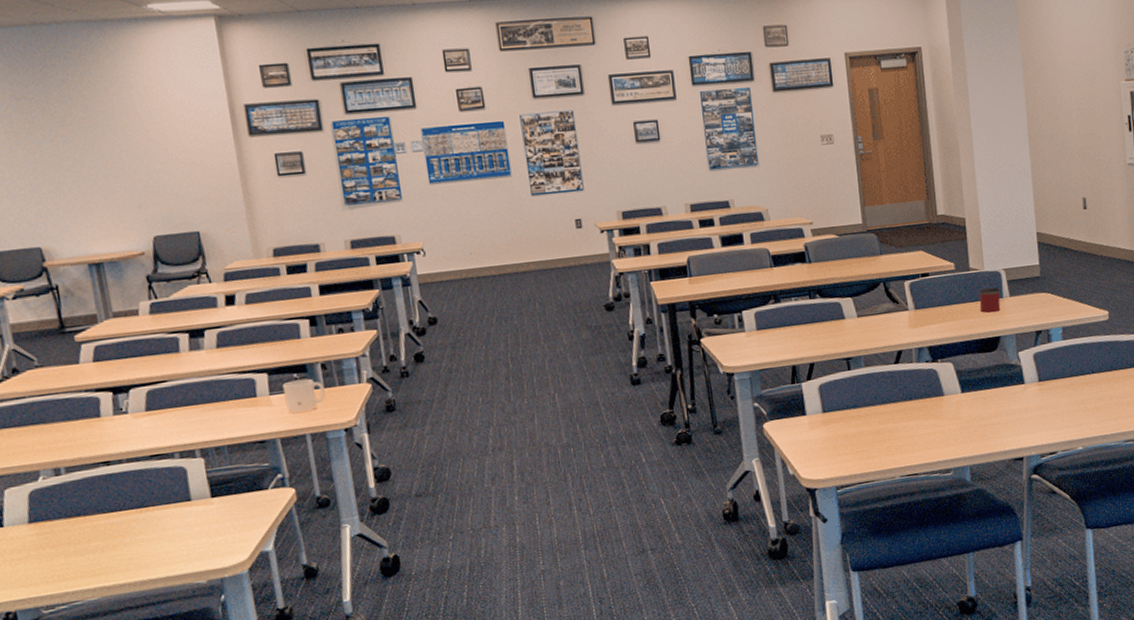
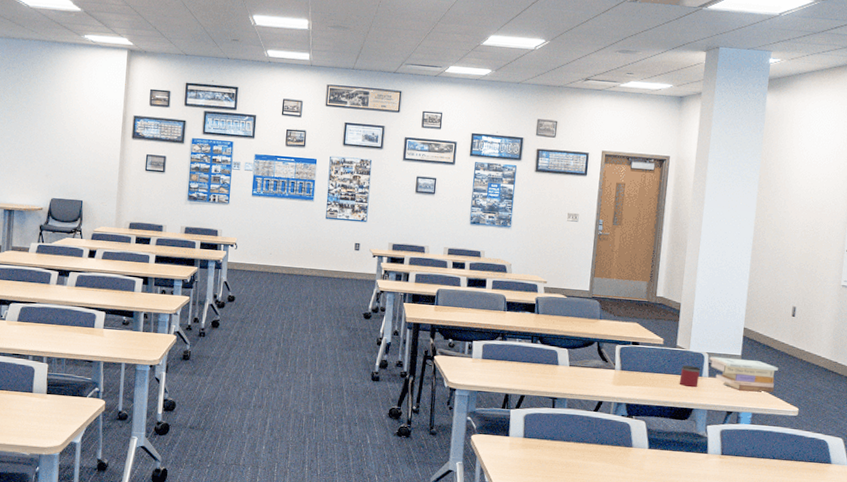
mug: present [282,378,326,414] -> none [113,321,143,347]
books: none [1007,267,1080,305] -> present [709,356,778,393]

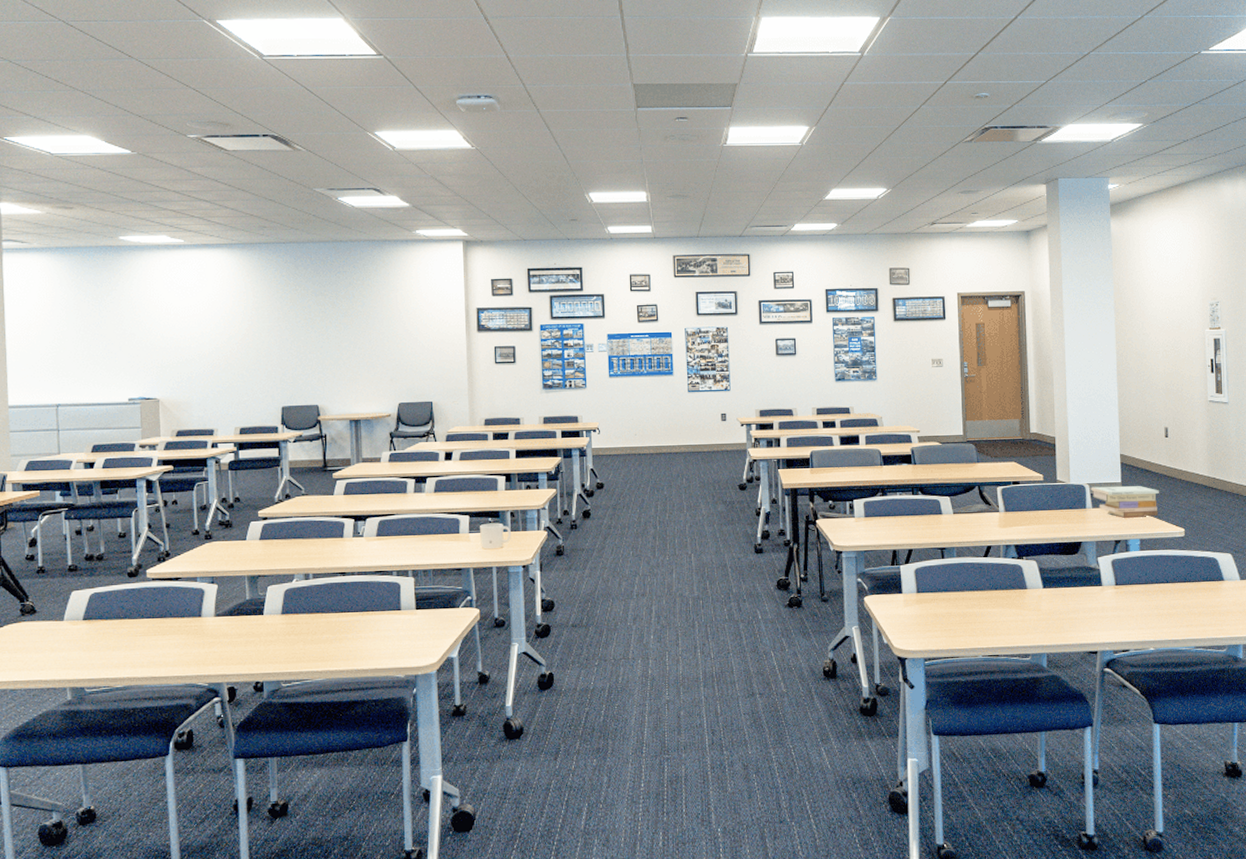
mug: none [113,321,143,347] -> present [479,522,511,550]
beverage cup: present [679,365,701,388] -> none [1064,499,1084,521]

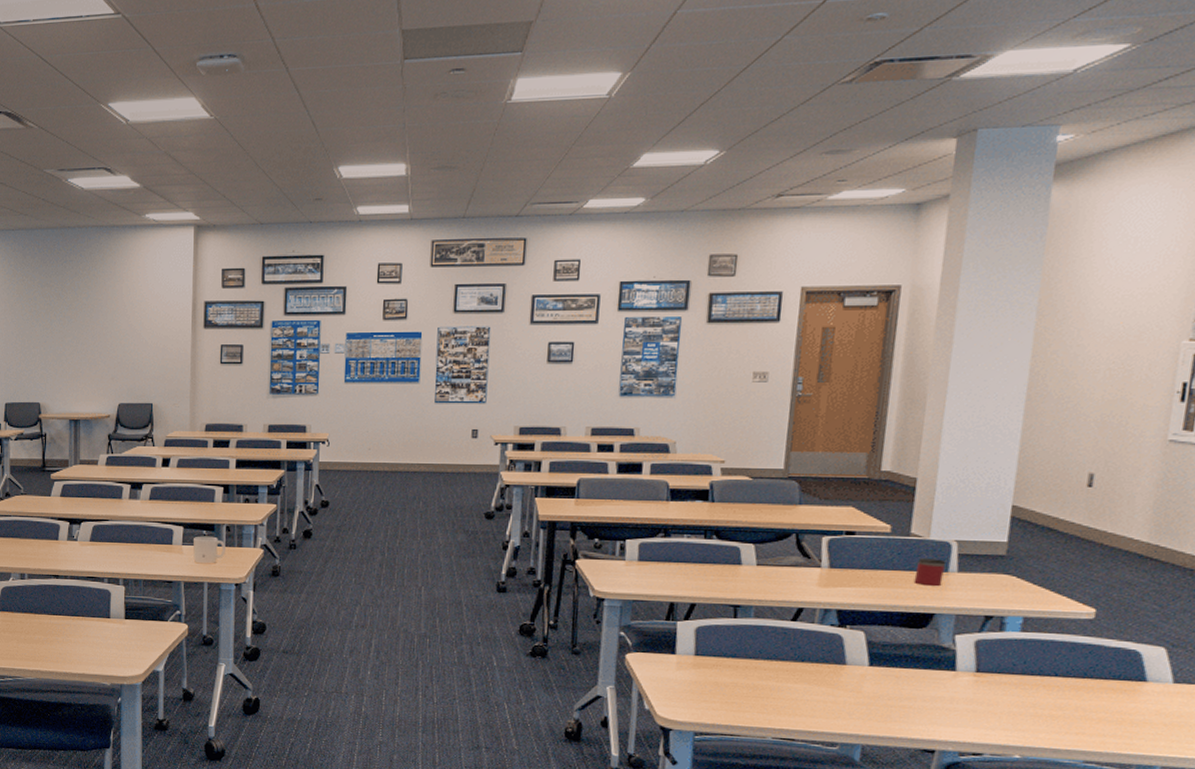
beverage cup: none [1064,499,1084,521] -> present [914,558,947,587]
books: present [1090,485,1159,518] -> none [959,545,1065,590]

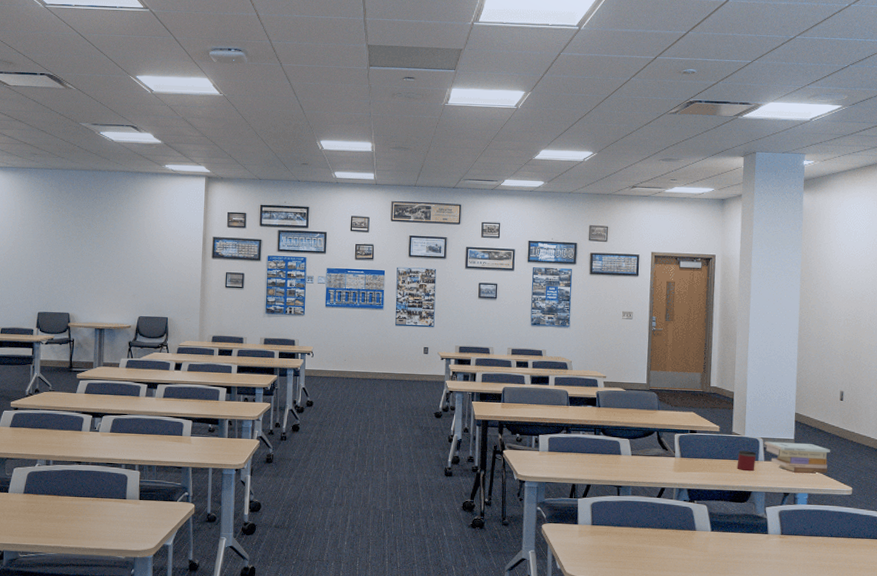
mug: present [192,536,225,564] -> none [200,428,228,453]
books: none [959,545,1065,590] -> present [764,441,830,474]

